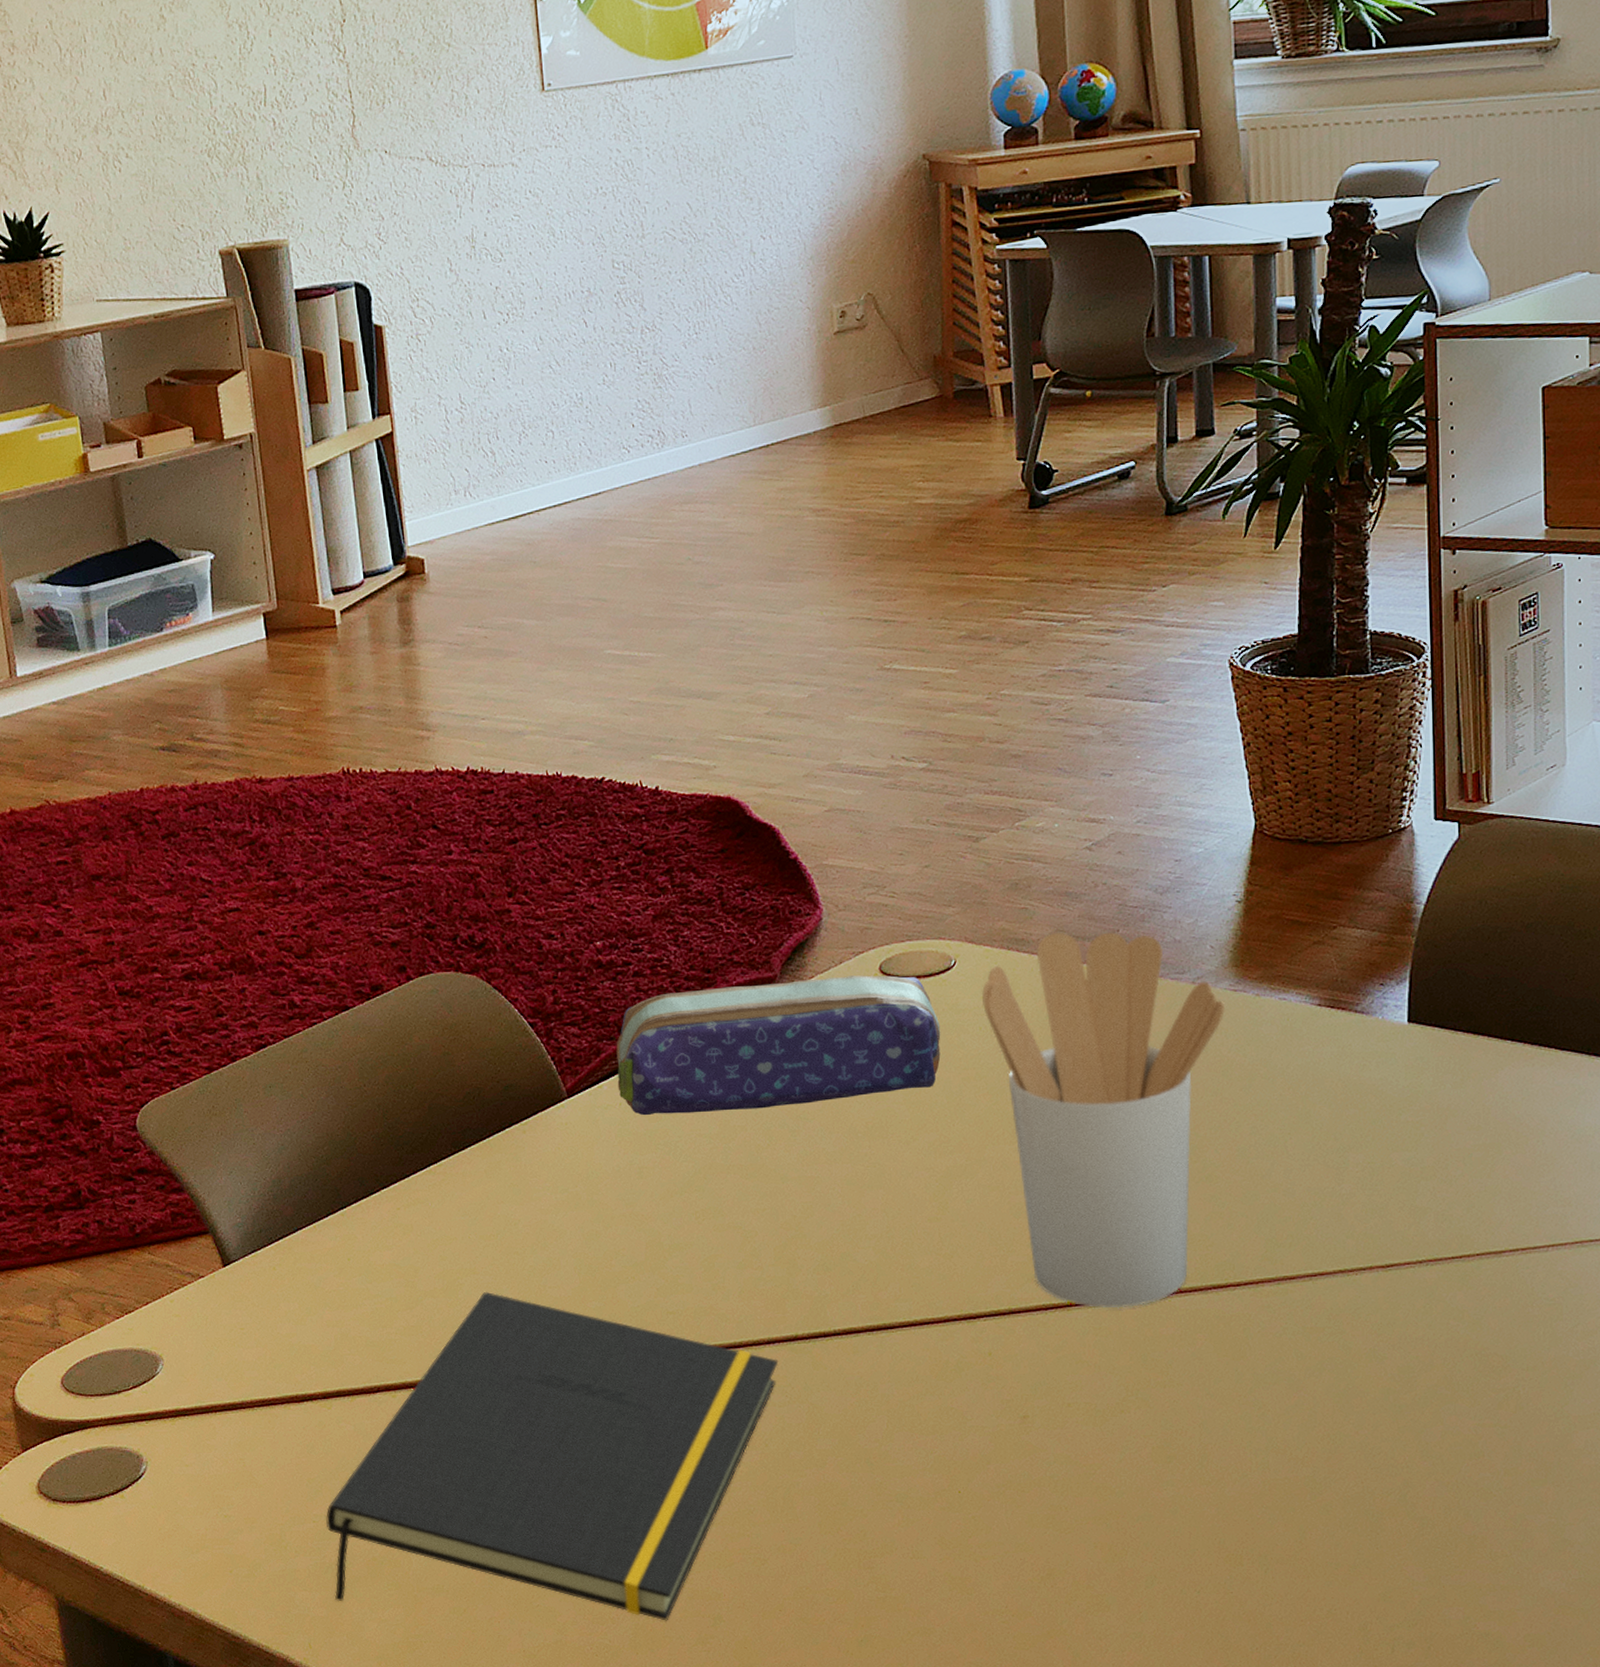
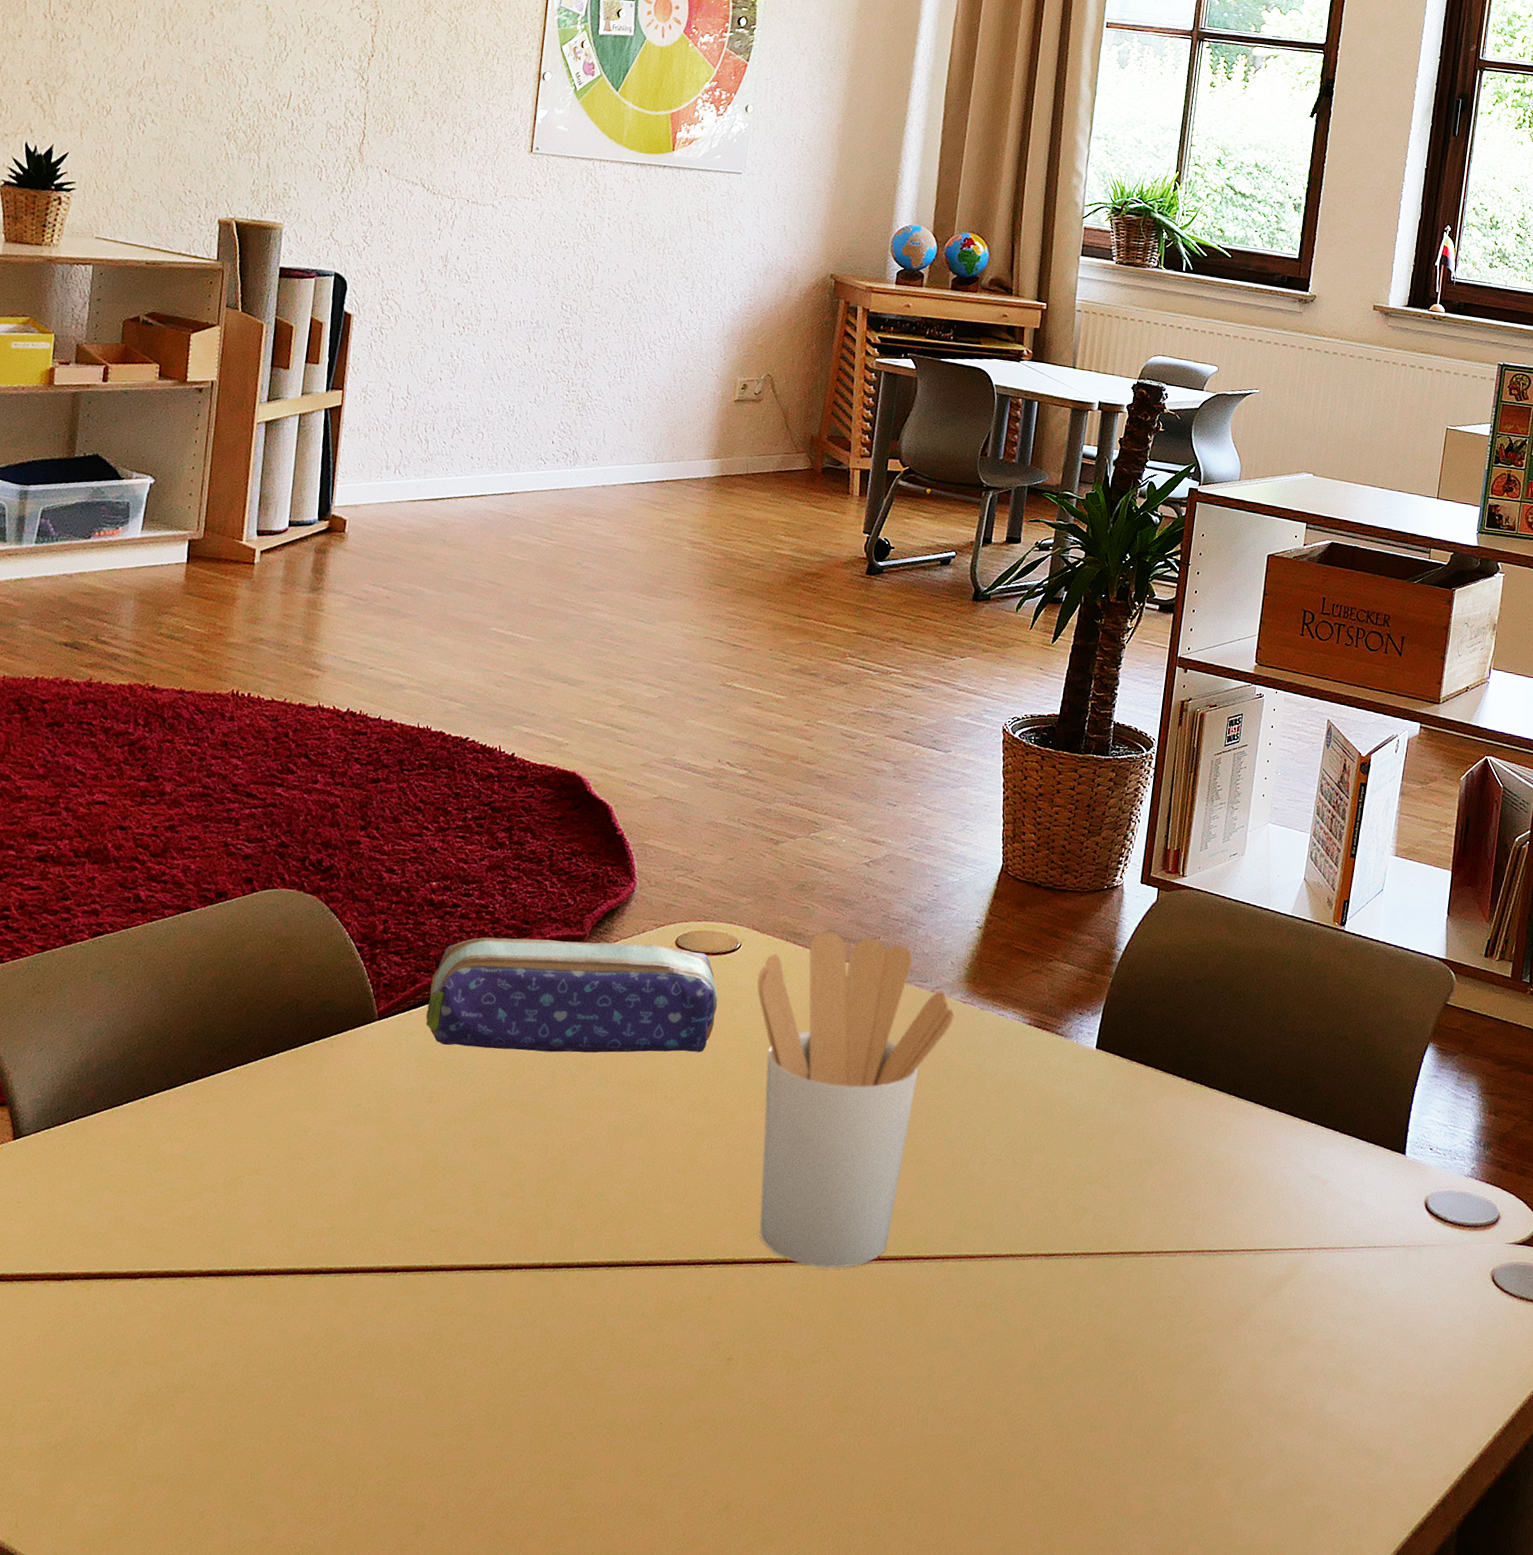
notepad: present [326,1291,779,1621] -> none [53,1191,523,1526]

